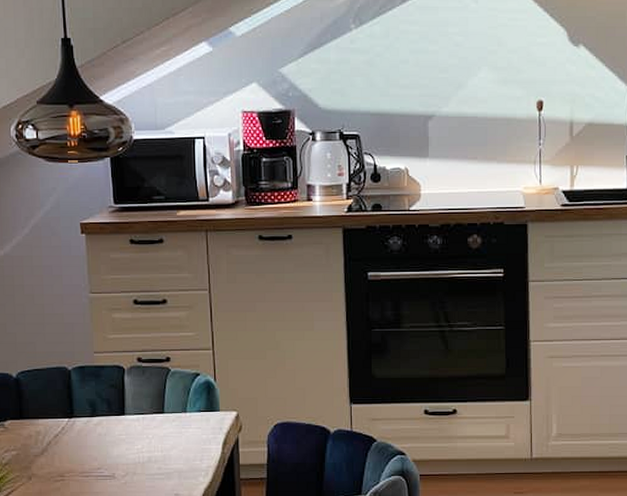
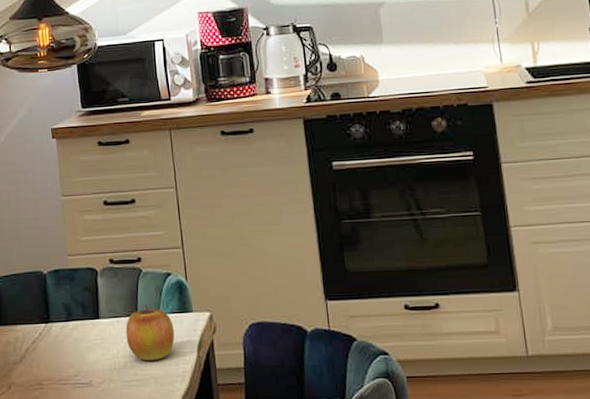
apple: none [151,401,200,456] -> present [125,303,175,361]

